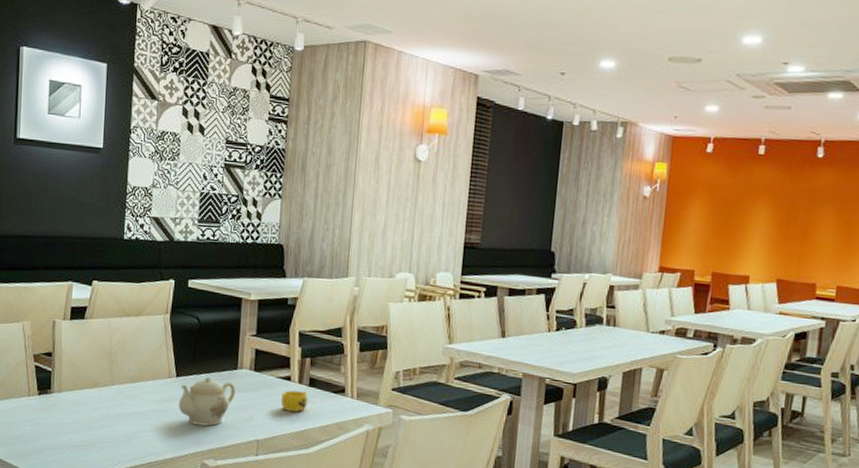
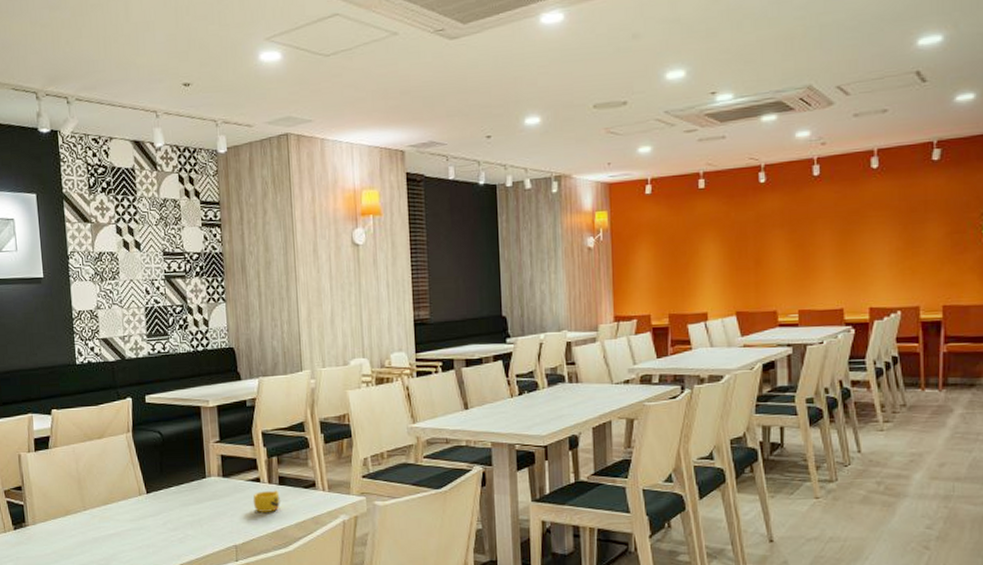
teapot: present [178,377,236,426] -> none [152,490,208,539]

